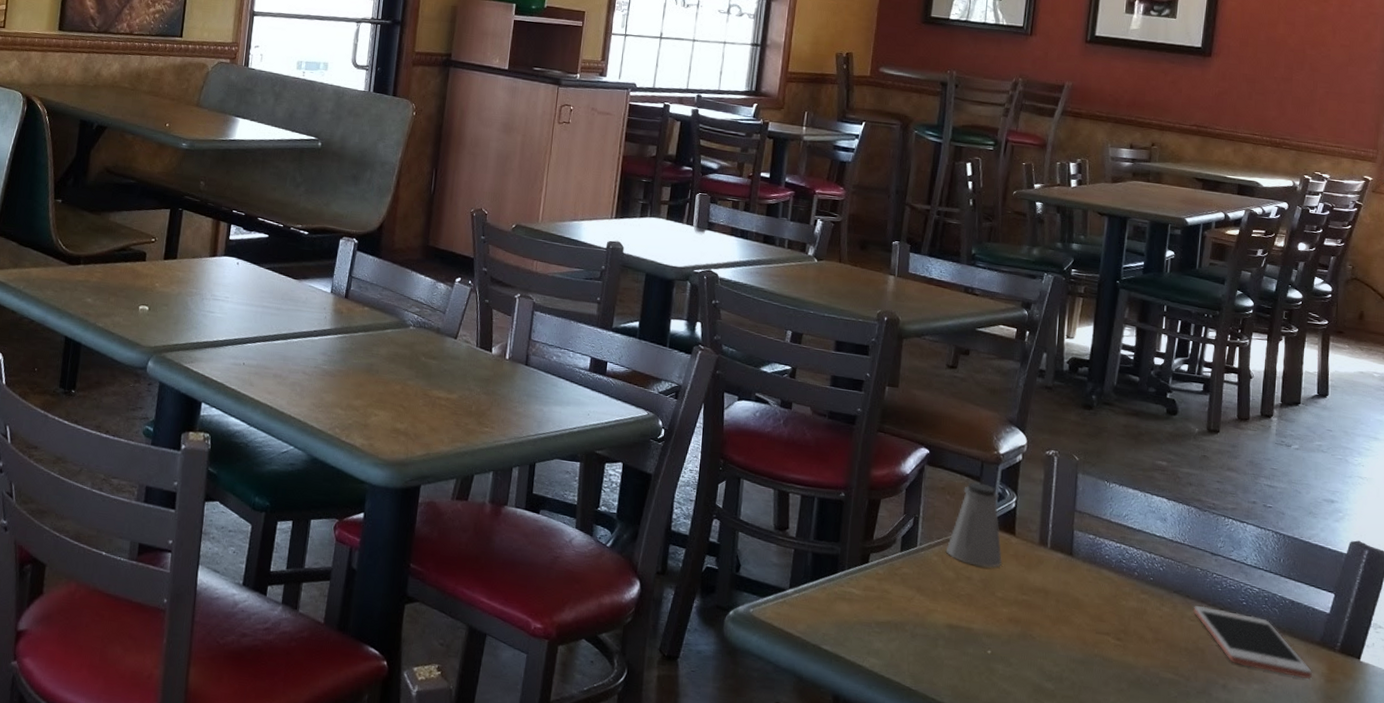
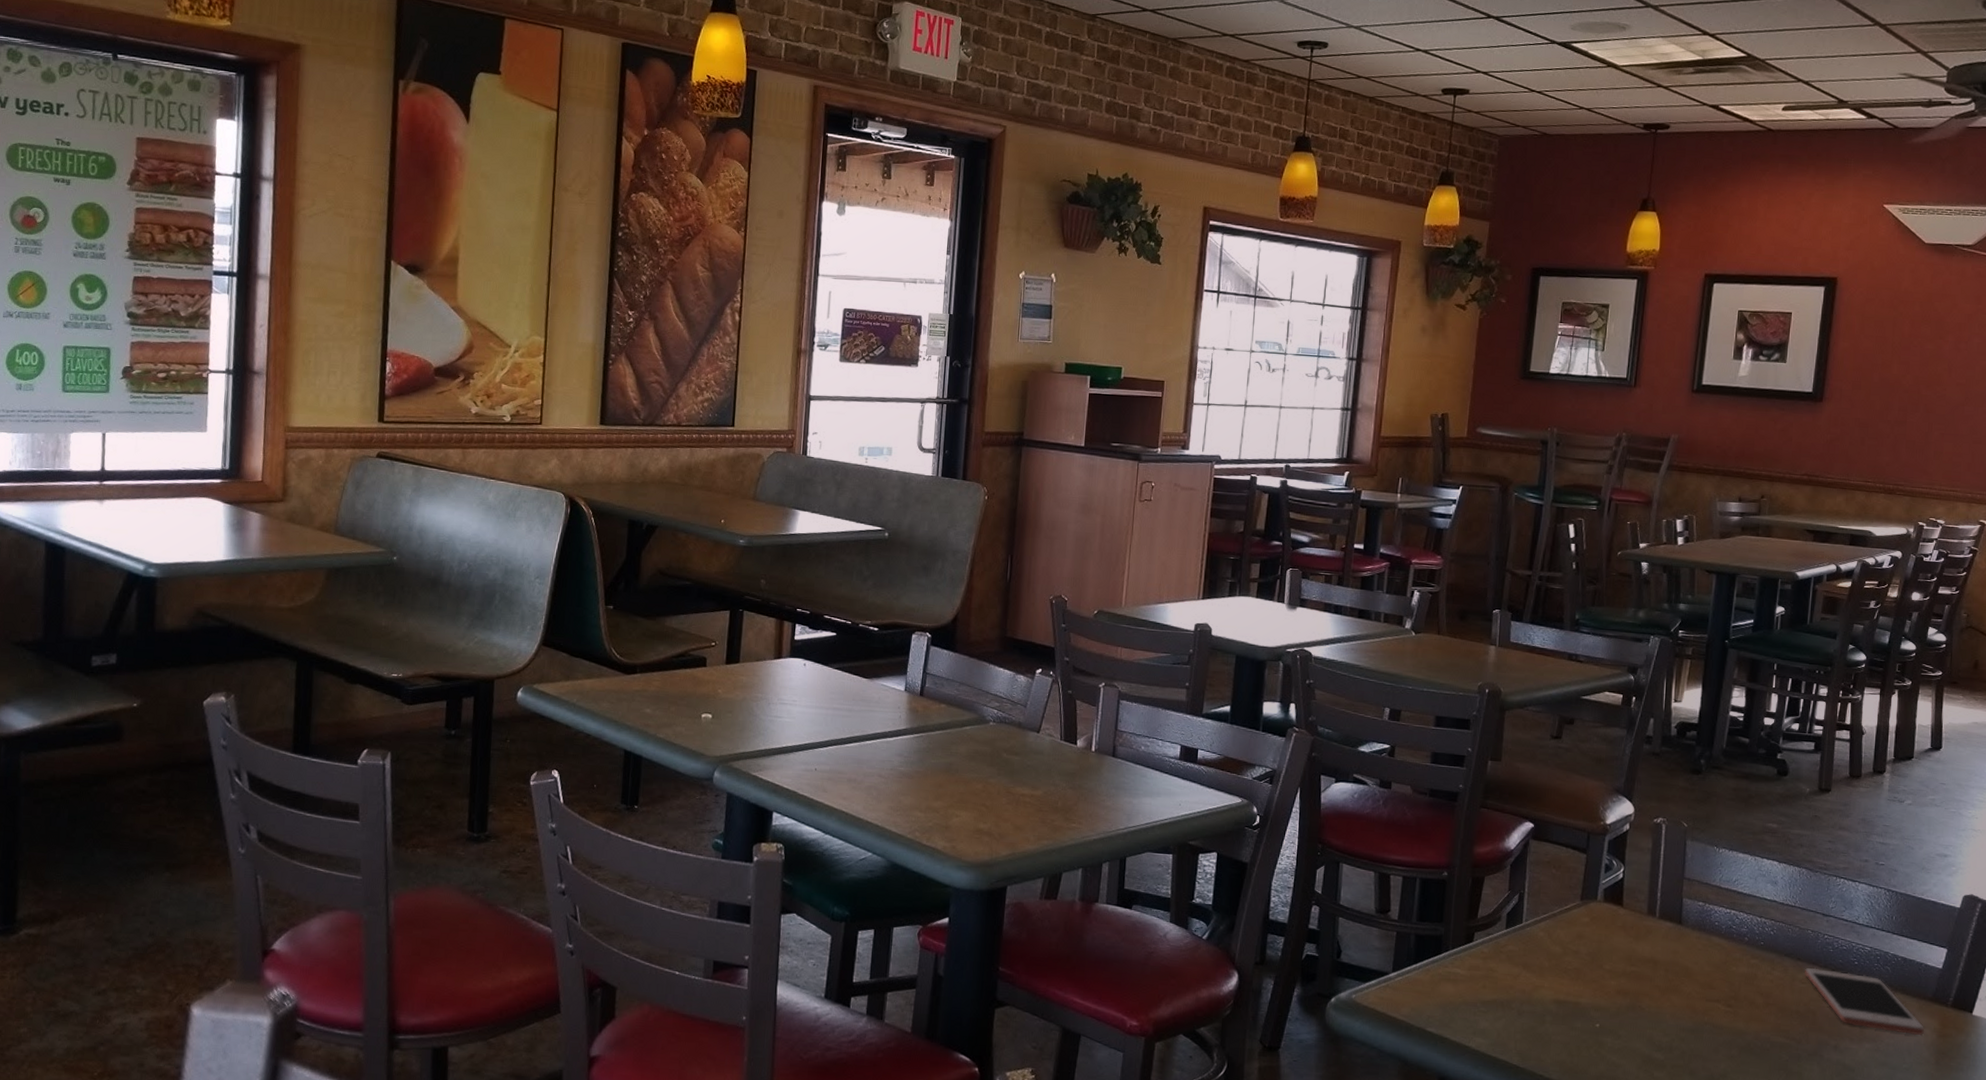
saltshaker: present [945,482,1003,568] -> none [1552,854,1611,941]

